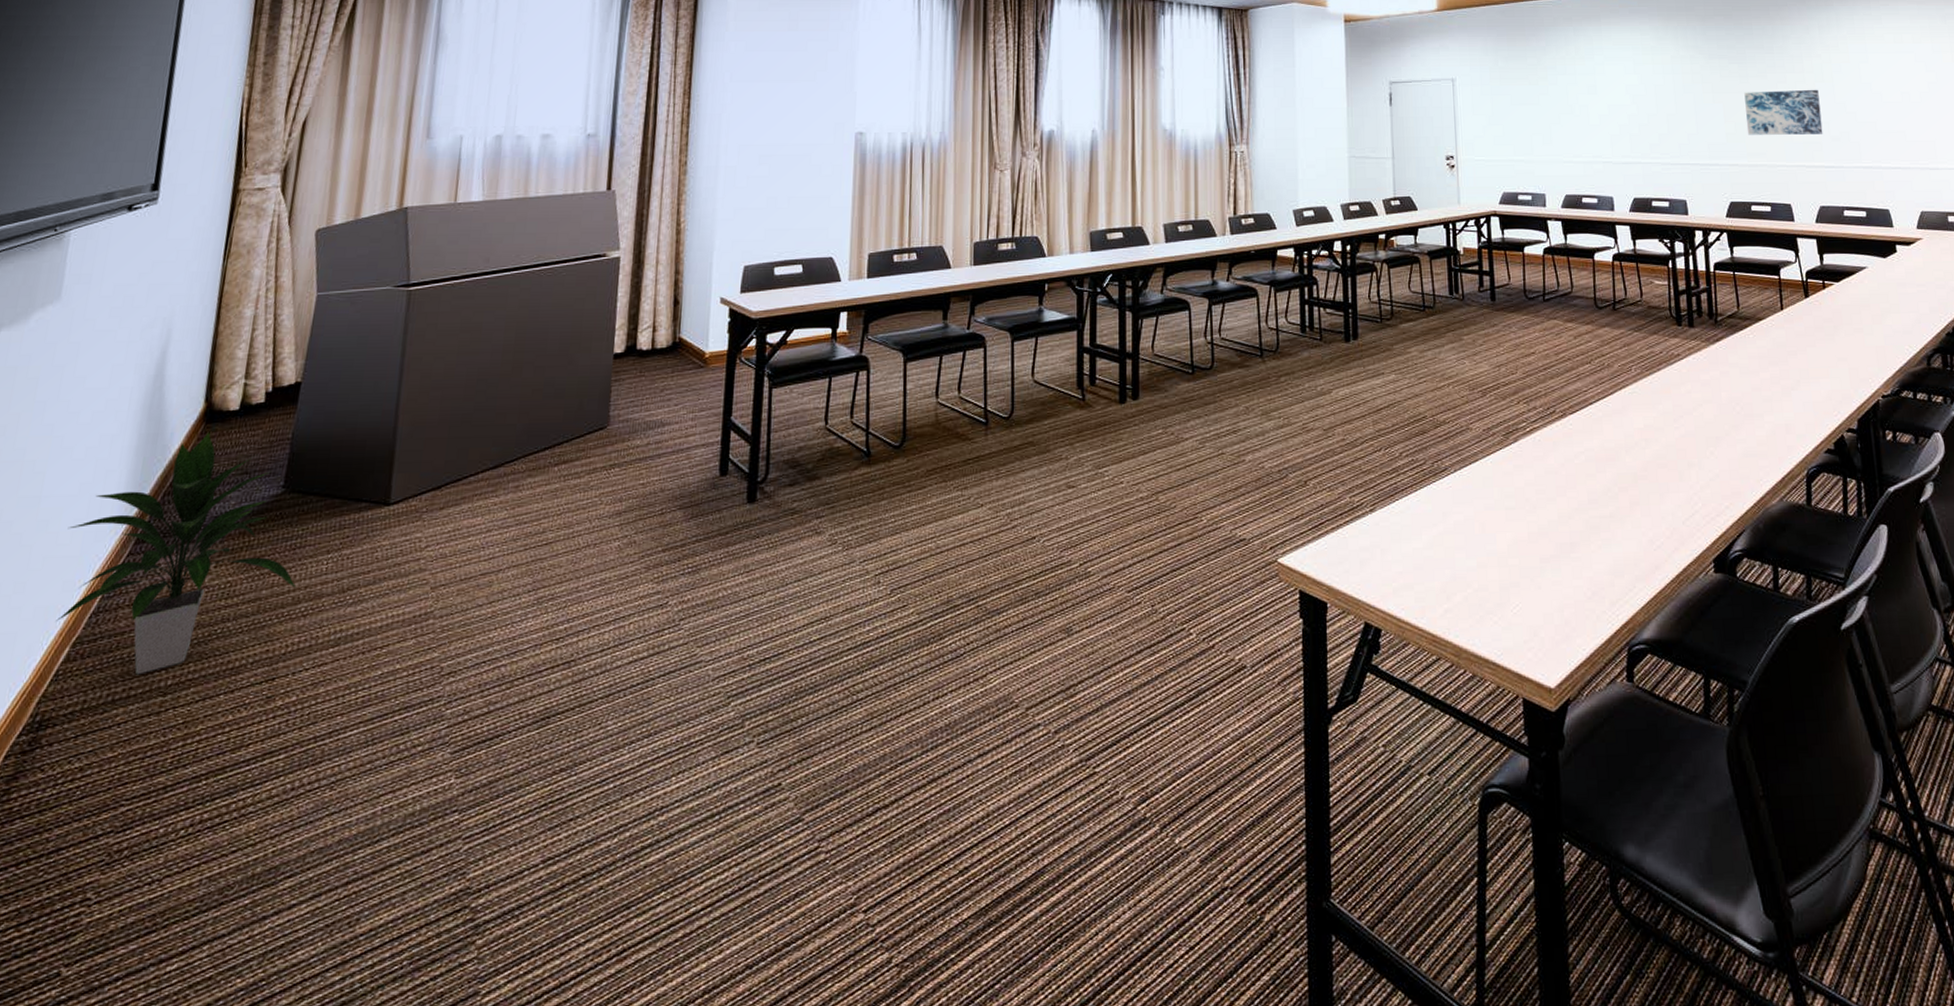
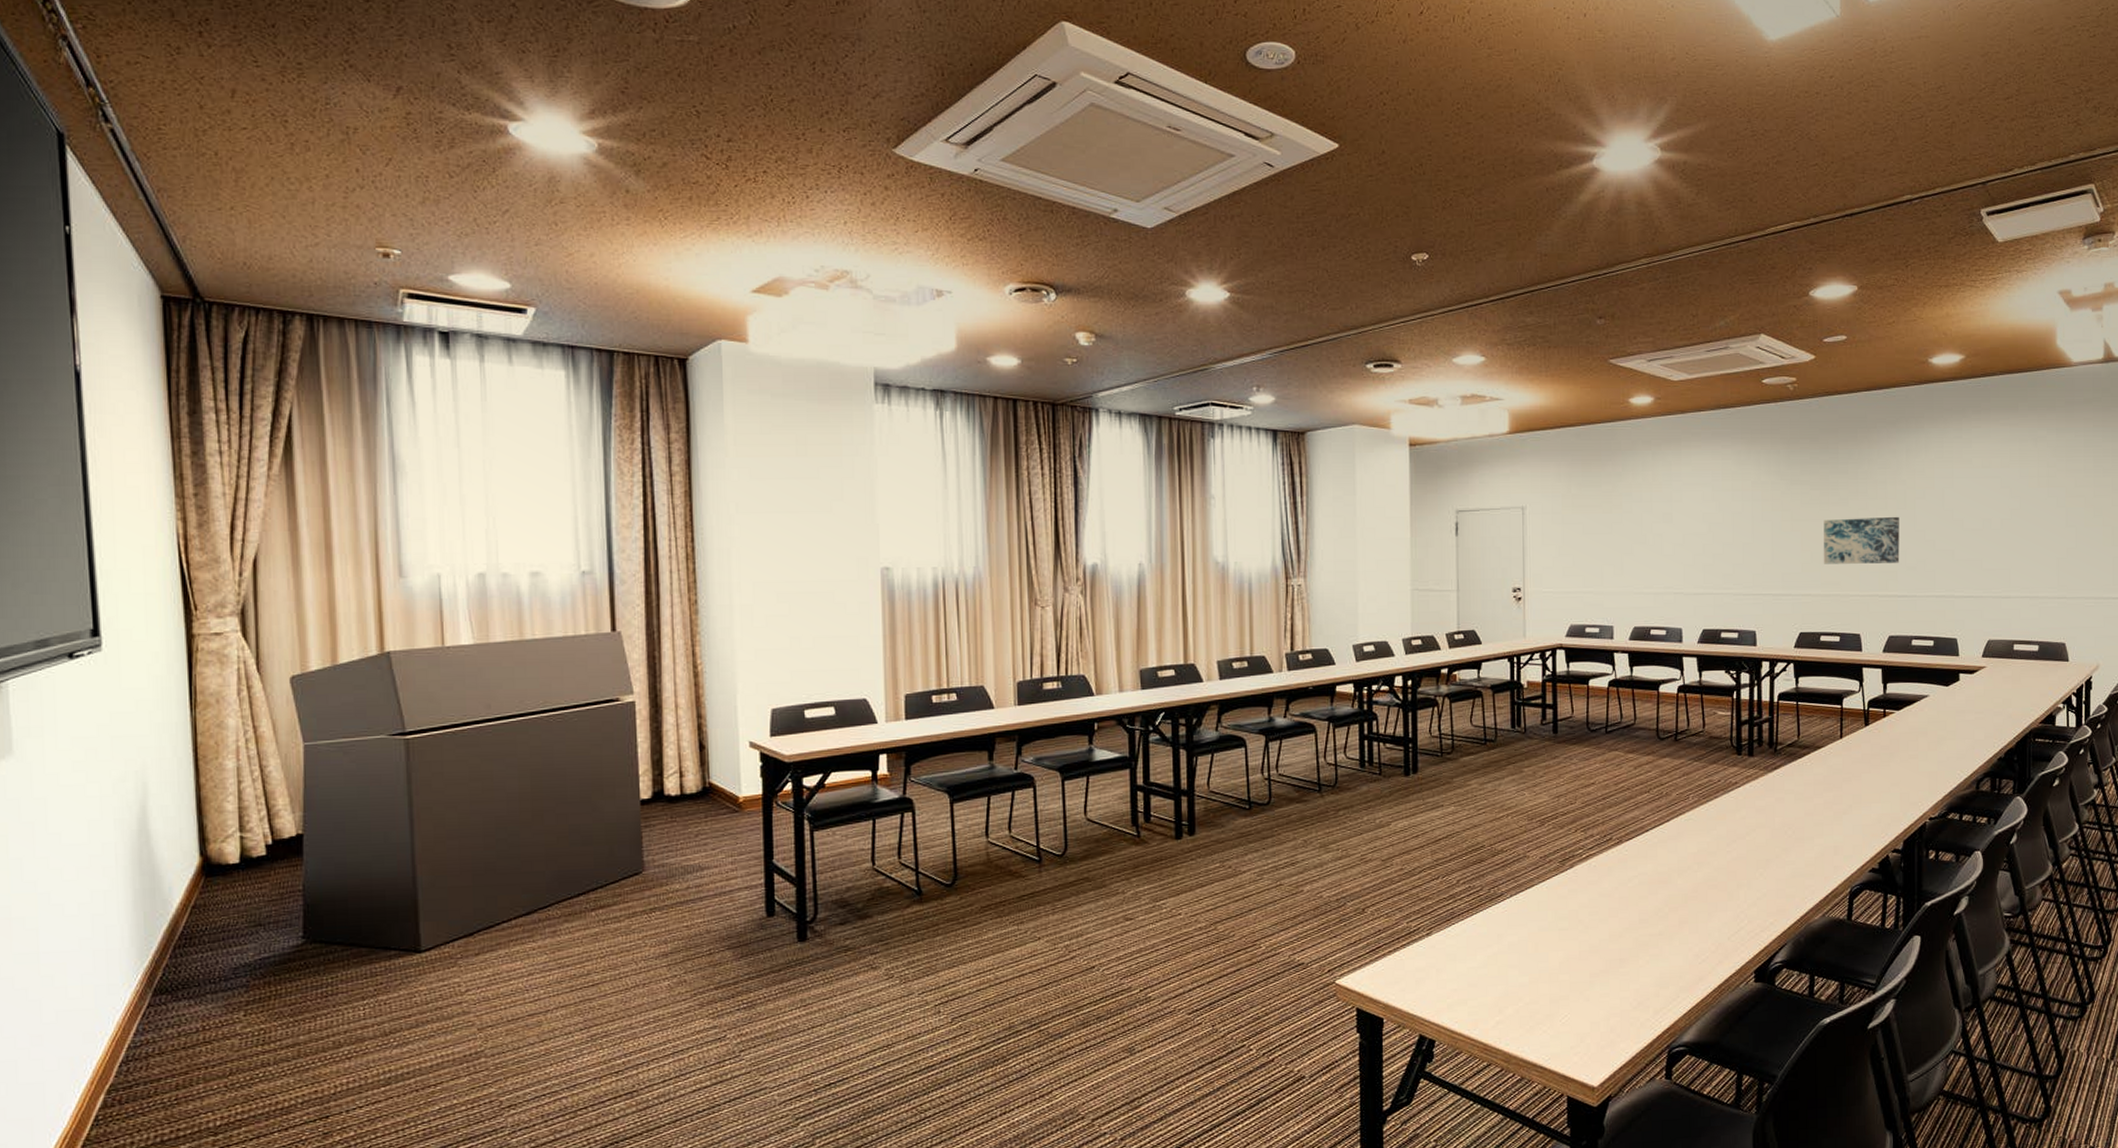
indoor plant: present [56,431,297,675] -> none [76,885,335,1117]

